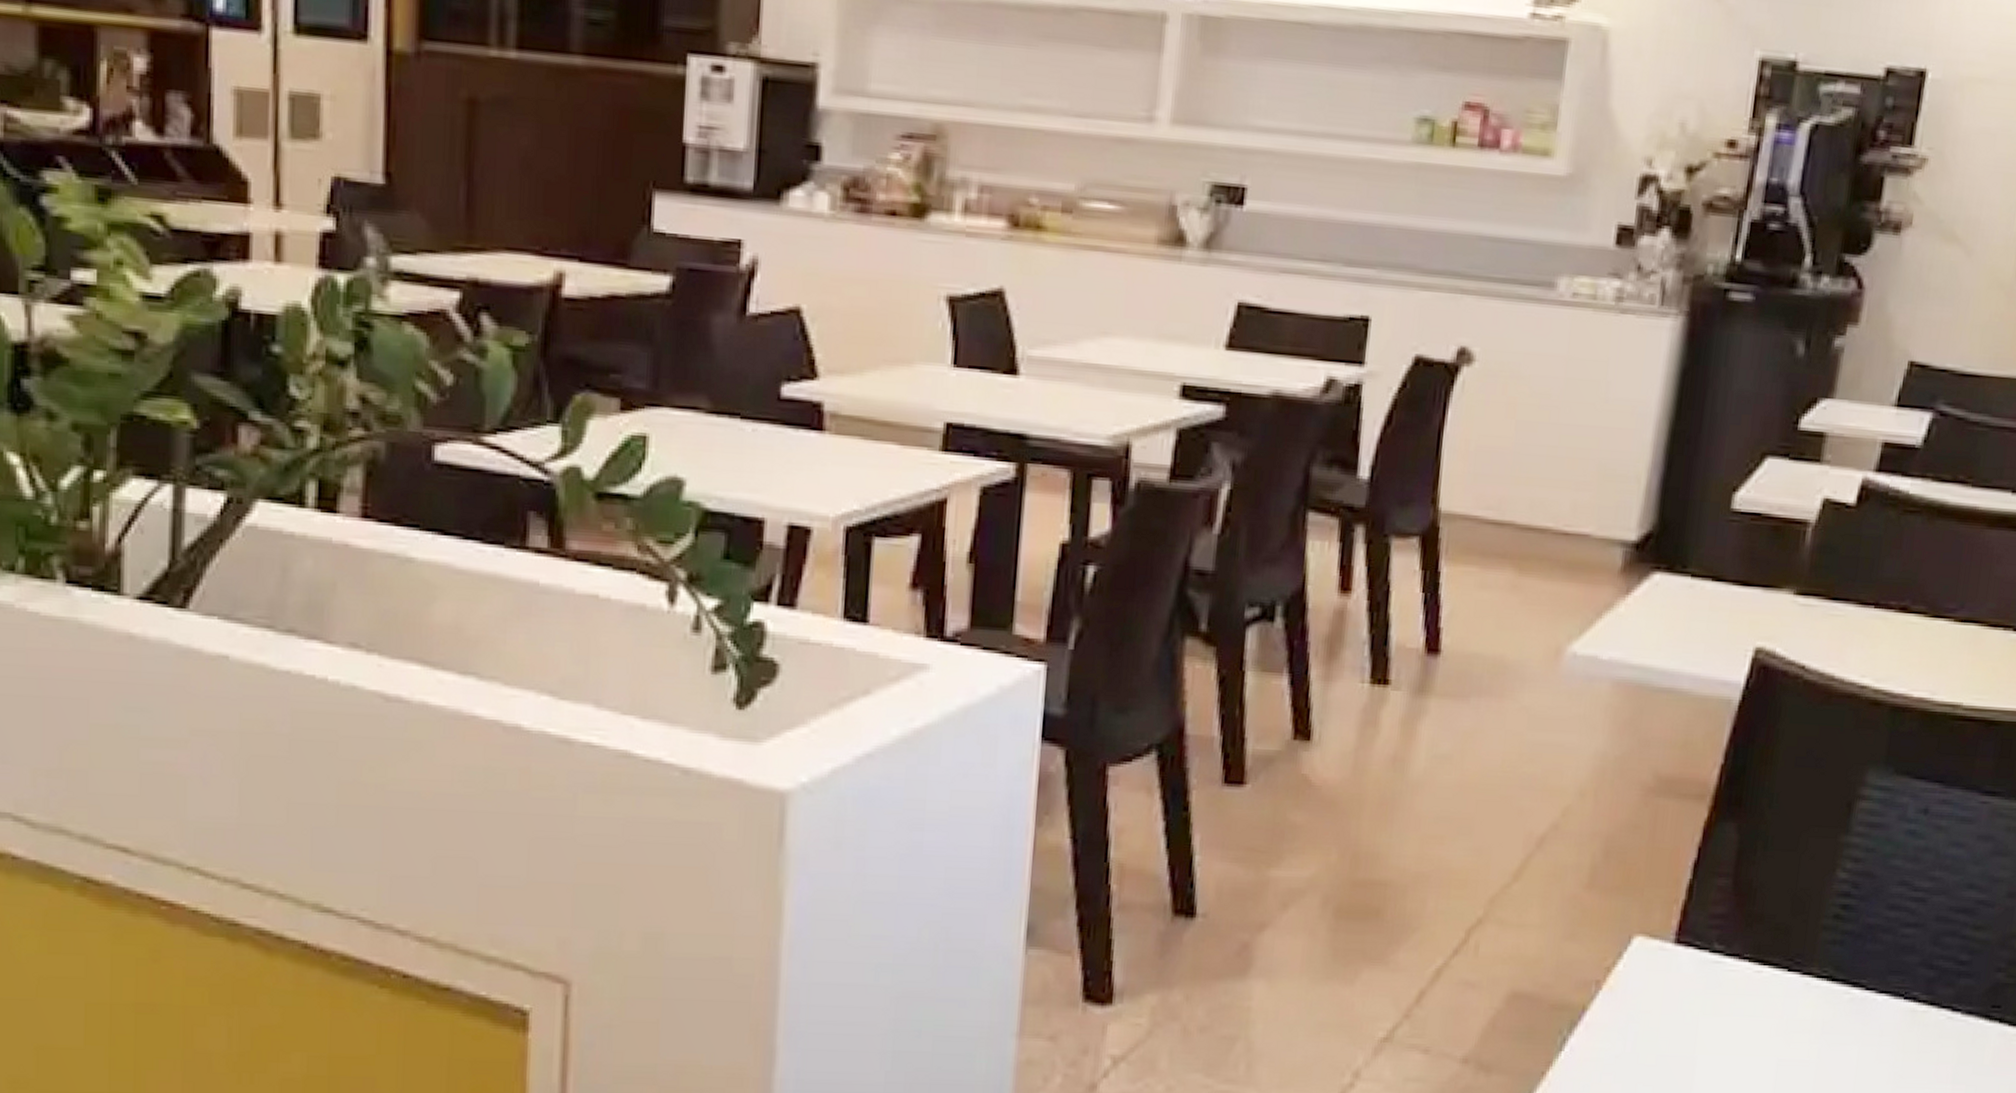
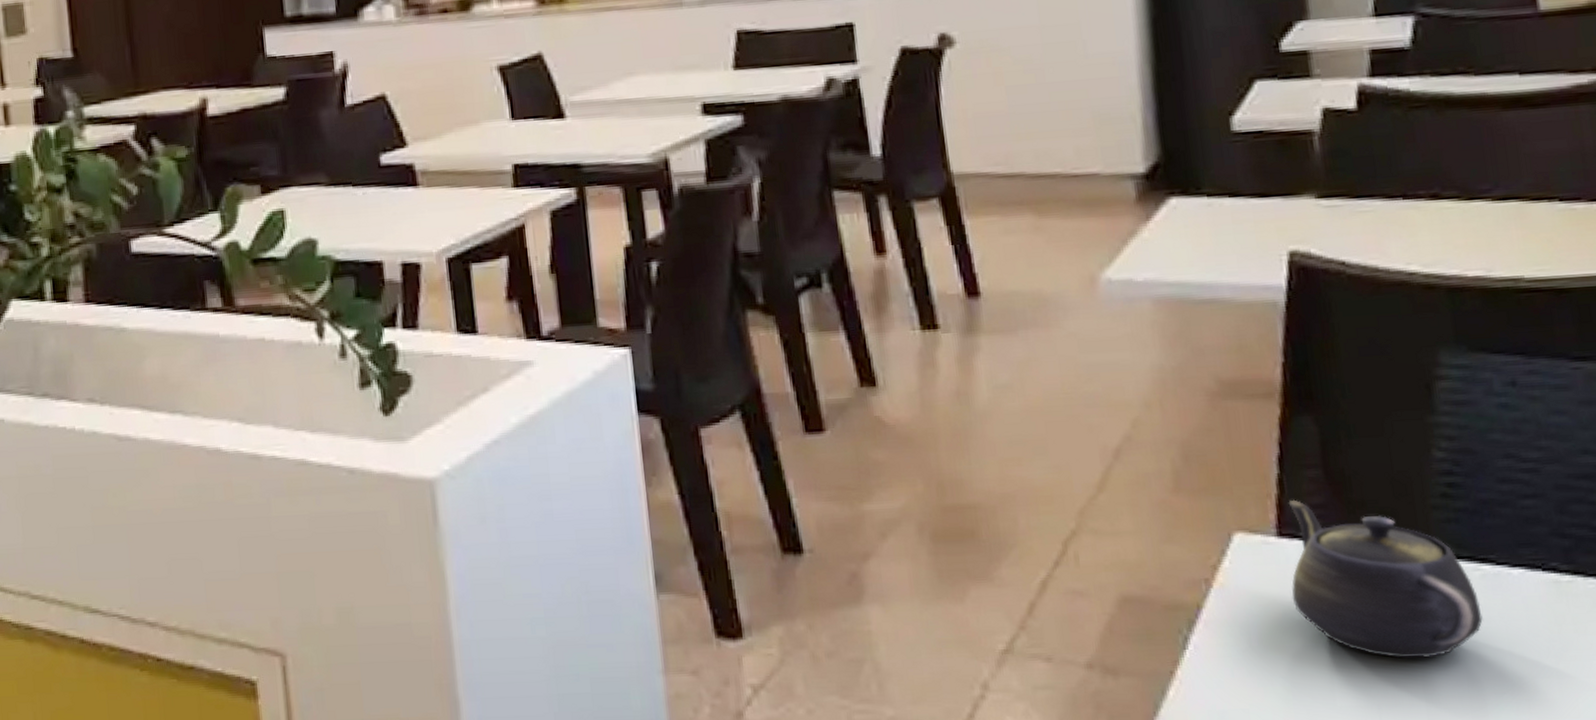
teapot: none [1673,907,1842,1076] -> present [1288,499,1483,659]

